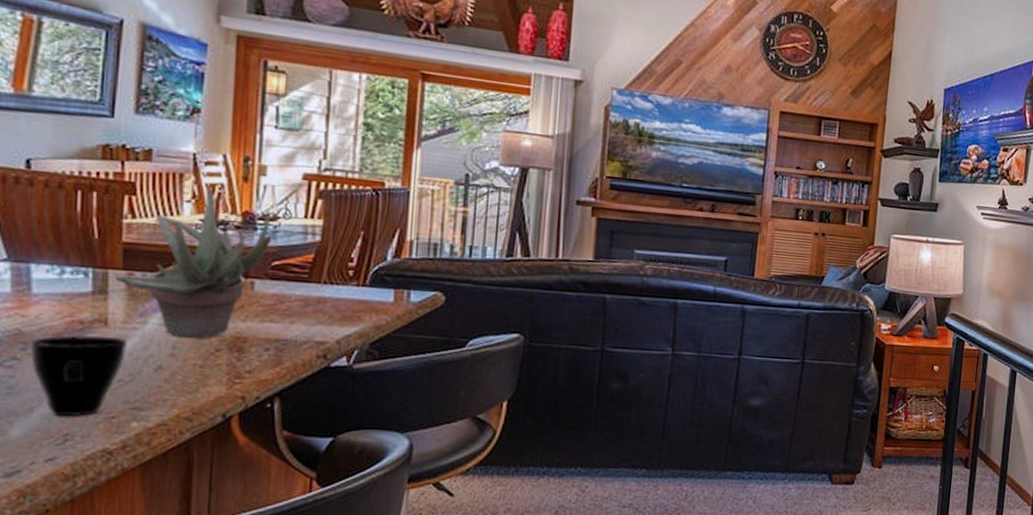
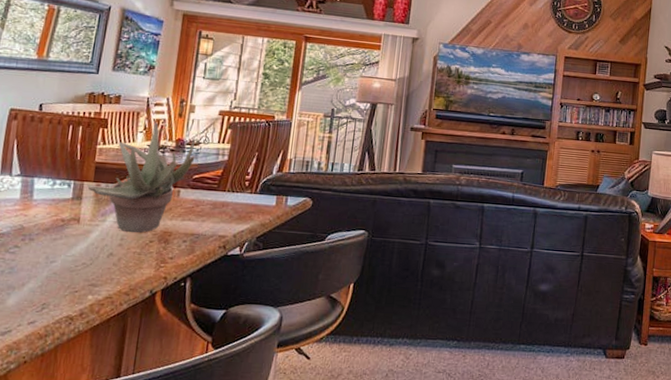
cup: present [31,335,127,417] -> none [27,230,91,291]

